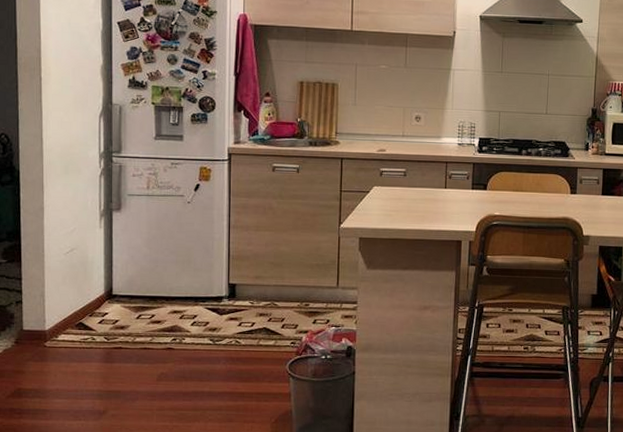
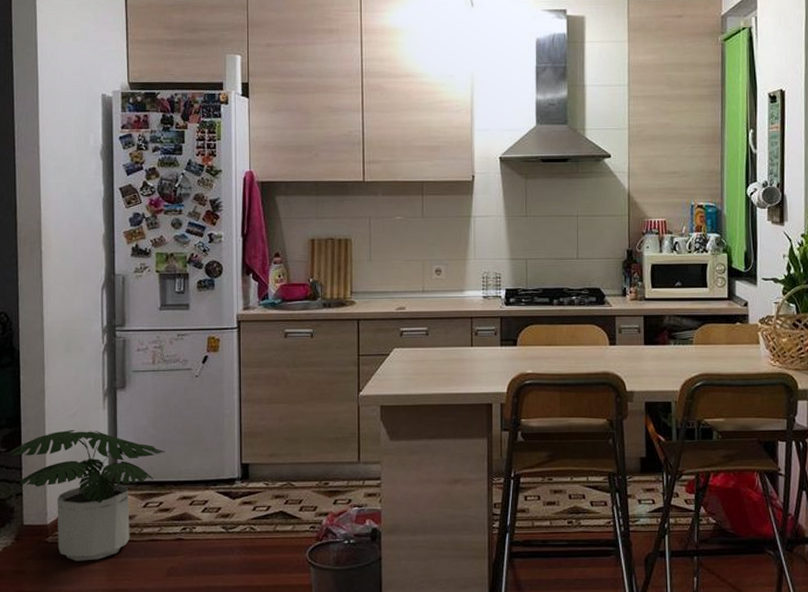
potted plant: none [10,246,158,365] -> present [10,430,165,561]

